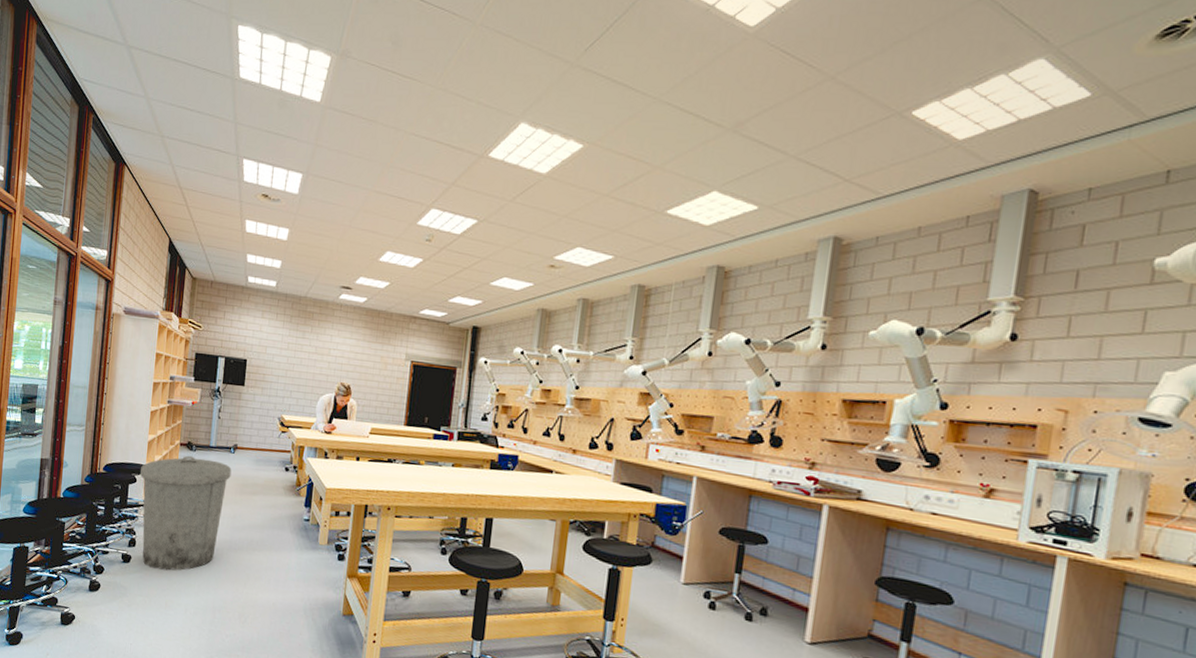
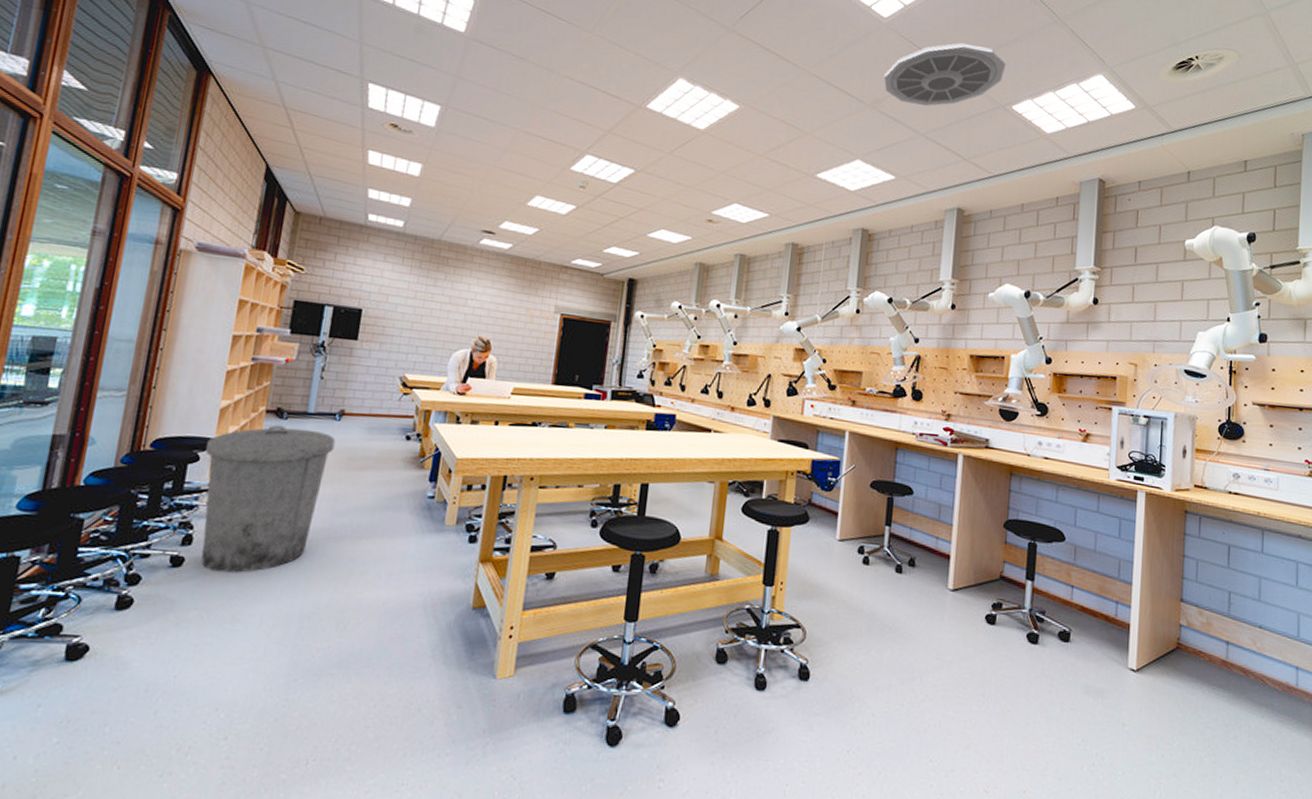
ceiling vent: none [748,43,907,124] -> present [884,42,1006,107]

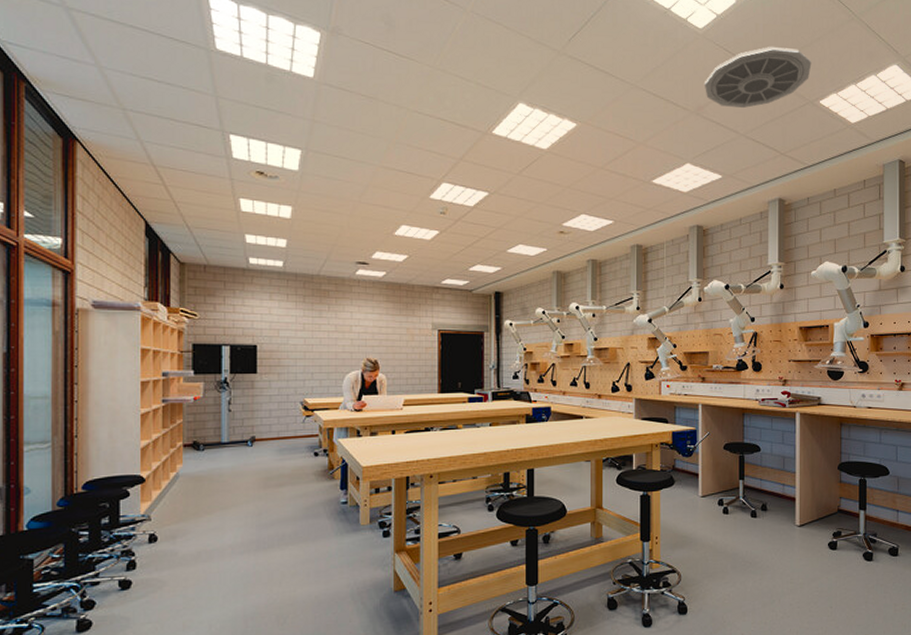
trash can: present [201,424,336,573] -> none [134,456,251,589]

